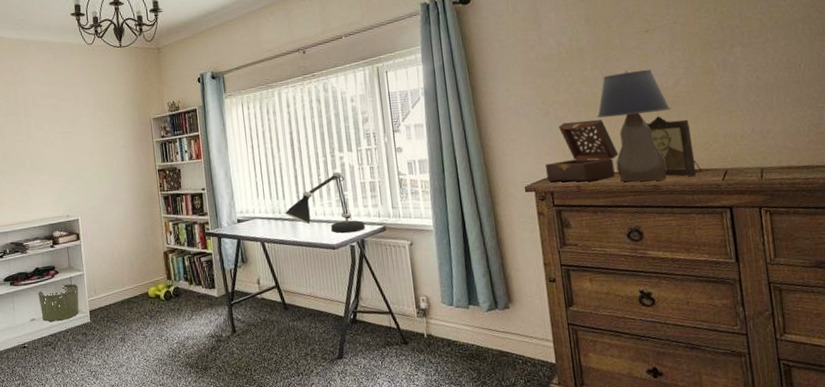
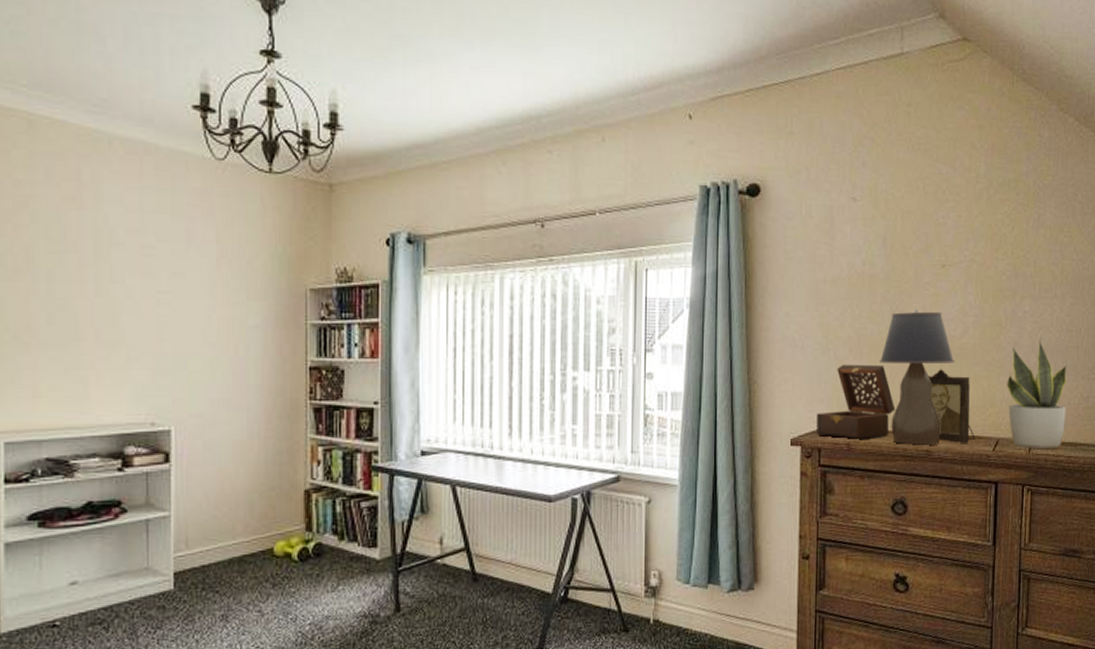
basket: present [38,283,79,322] -> none [87,529,160,587]
desk lamp: present [285,171,366,233] -> none [490,396,595,481]
potted plant: none [727,79,798,175] -> present [1007,339,1067,450]

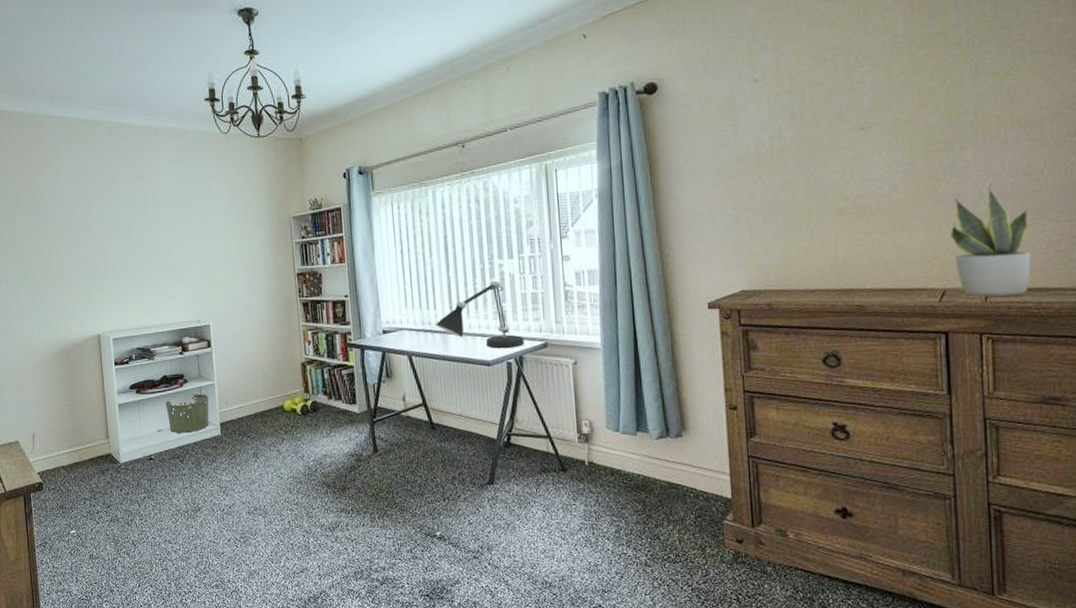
basket: none [87,529,160,587] -> present [165,393,209,433]
desk lamp: none [490,396,595,481] -> present [436,280,525,349]
jewelry box: present [816,364,896,440] -> none [732,228,819,301]
table lamp: present [878,308,956,446] -> none [796,172,885,302]
photo frame: present [928,369,975,443] -> none [854,227,915,297]

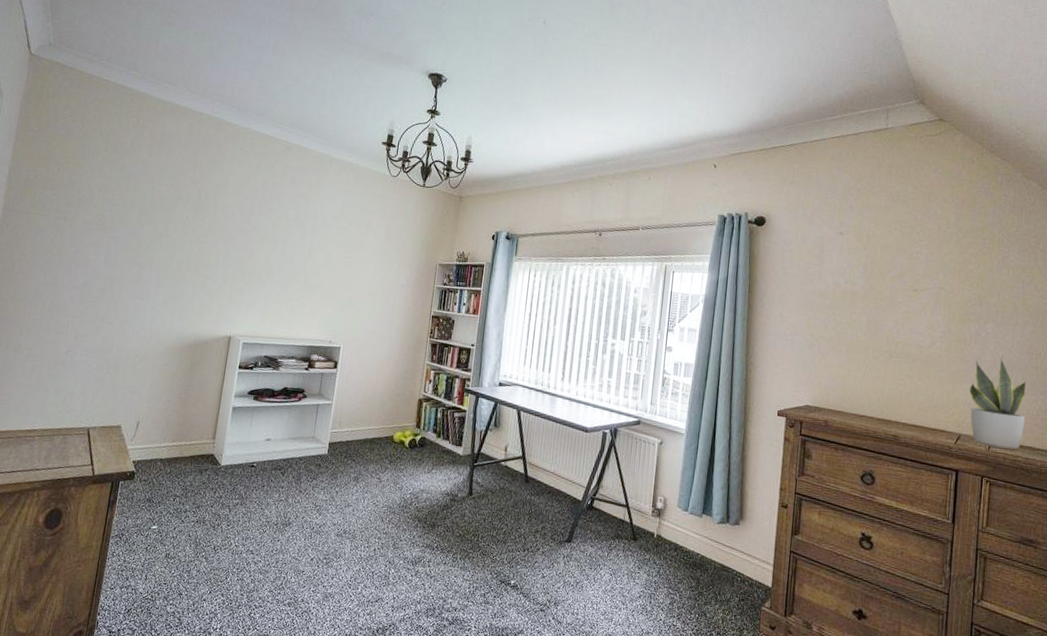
basket: present [165,393,209,433] -> none [278,410,324,447]
desk lamp: present [436,280,525,349] -> none [547,356,622,420]

